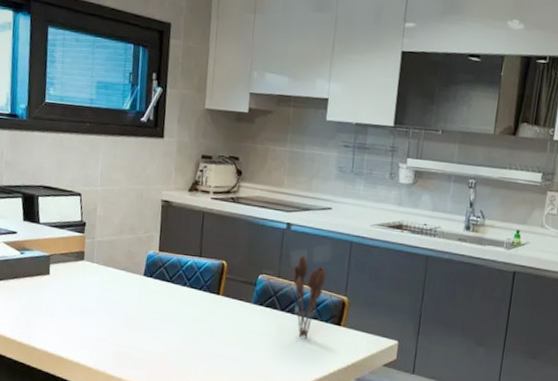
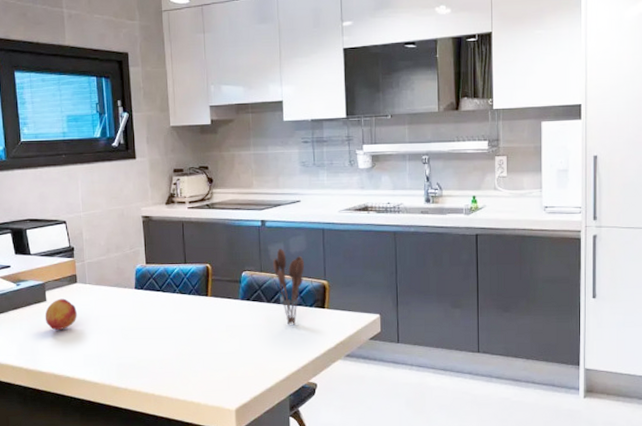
fruit: none [45,274,80,308] -> present [45,298,77,331]

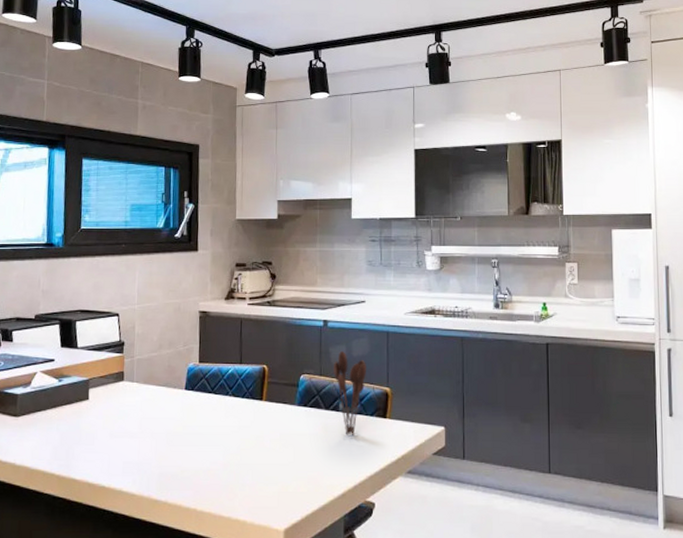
fruit: present [45,298,77,331] -> none [85,397,120,433]

